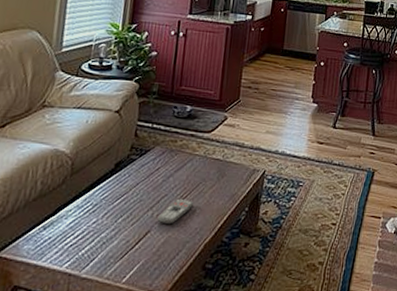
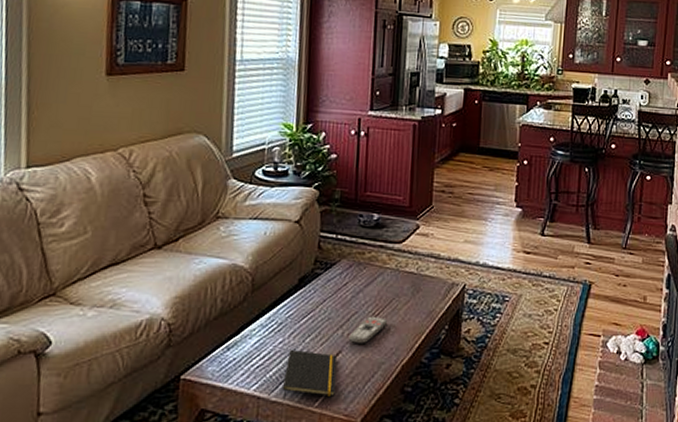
notepad: none [92,228,146,278] -> present [282,349,338,402]

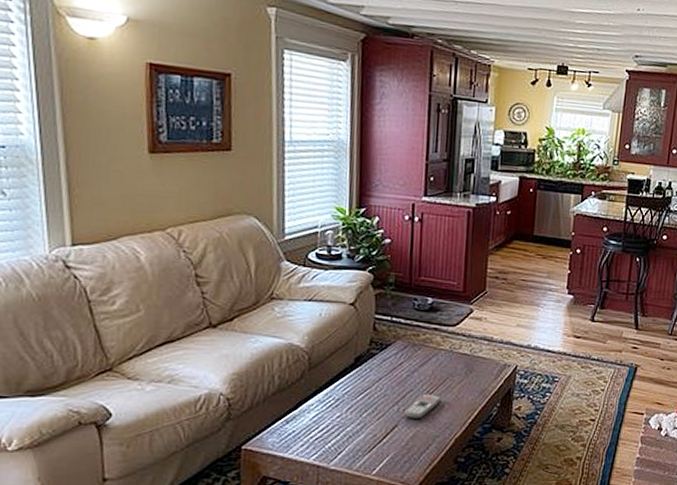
notepad: present [282,349,338,402] -> none [341,423,394,470]

